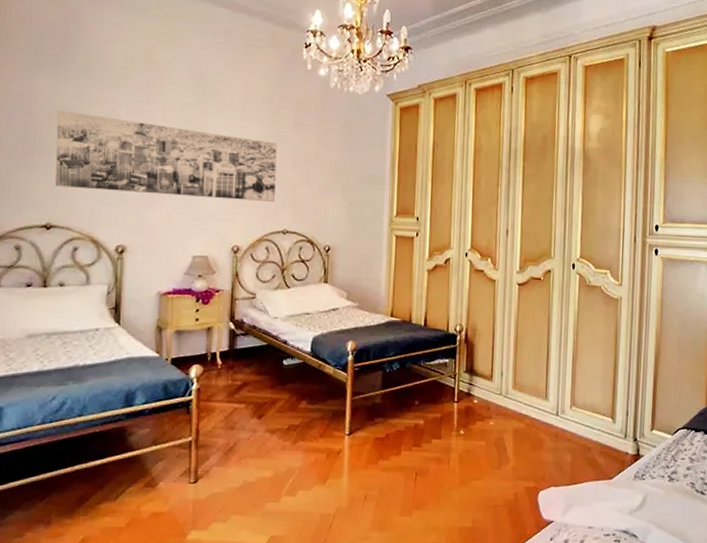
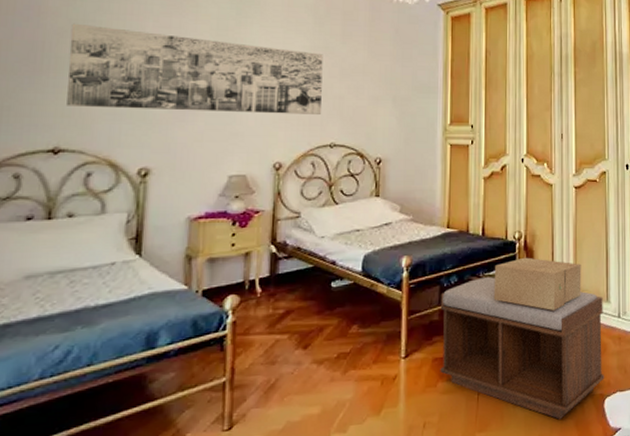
bench: none [381,366,542,506] -> present [440,277,604,420]
decorative box: none [433,350,521,403] -> present [493,257,581,310]

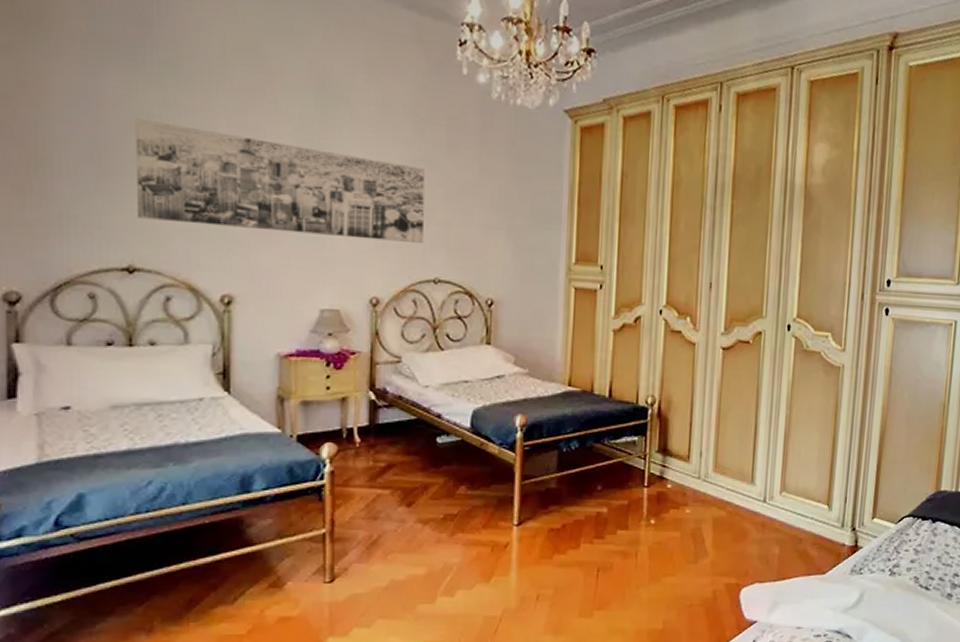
bench: present [440,277,604,420] -> none [556,445,747,606]
decorative box: present [493,257,581,310] -> none [619,426,724,488]

